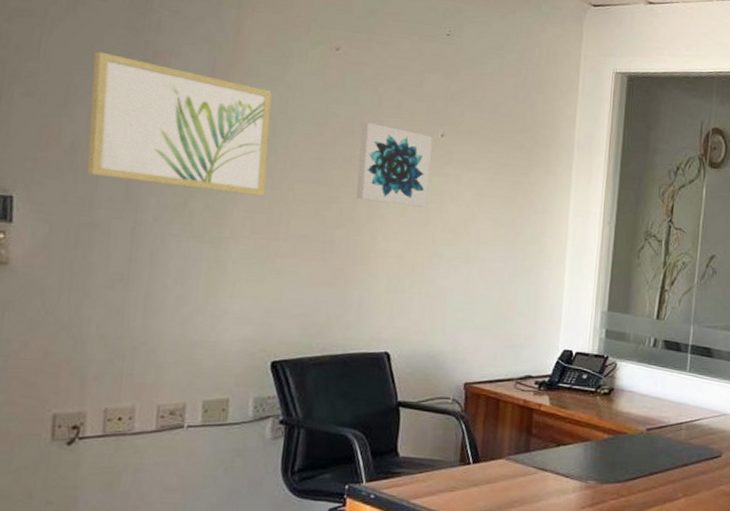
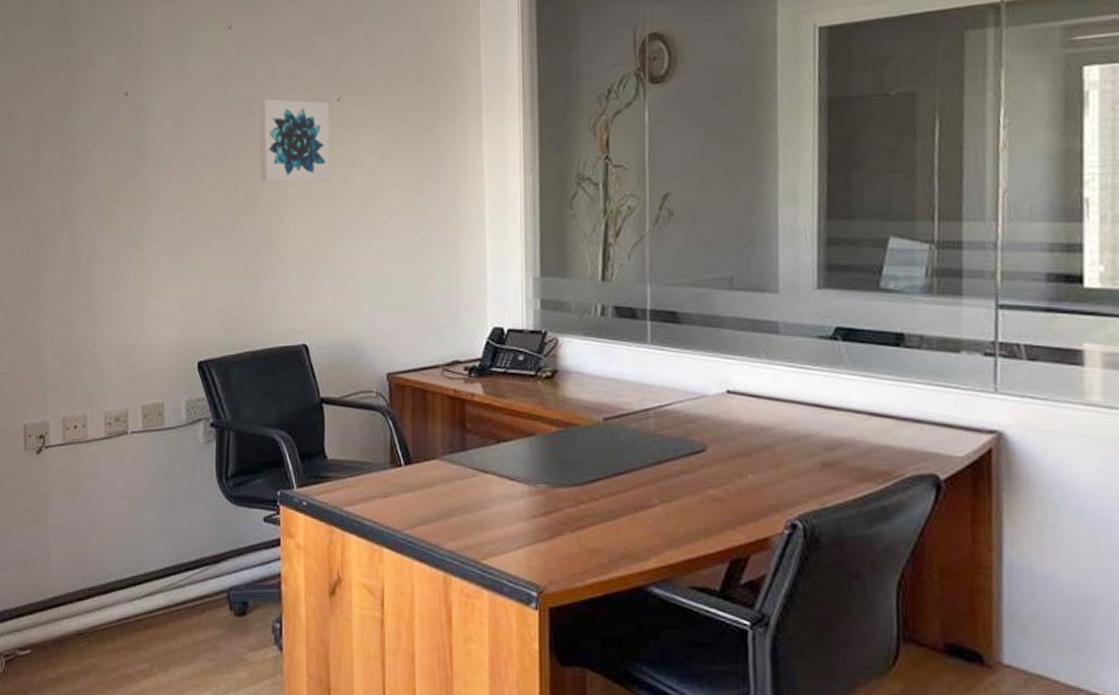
wall art: present [87,51,272,197] -> none [28,74,178,194]

